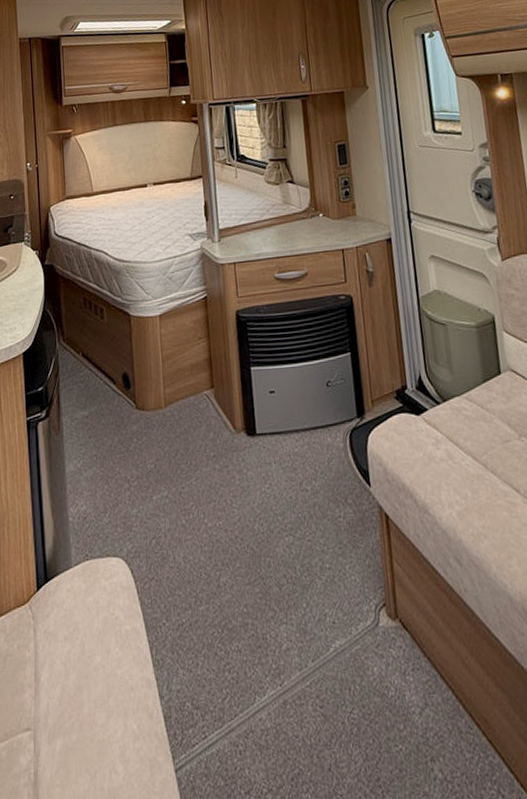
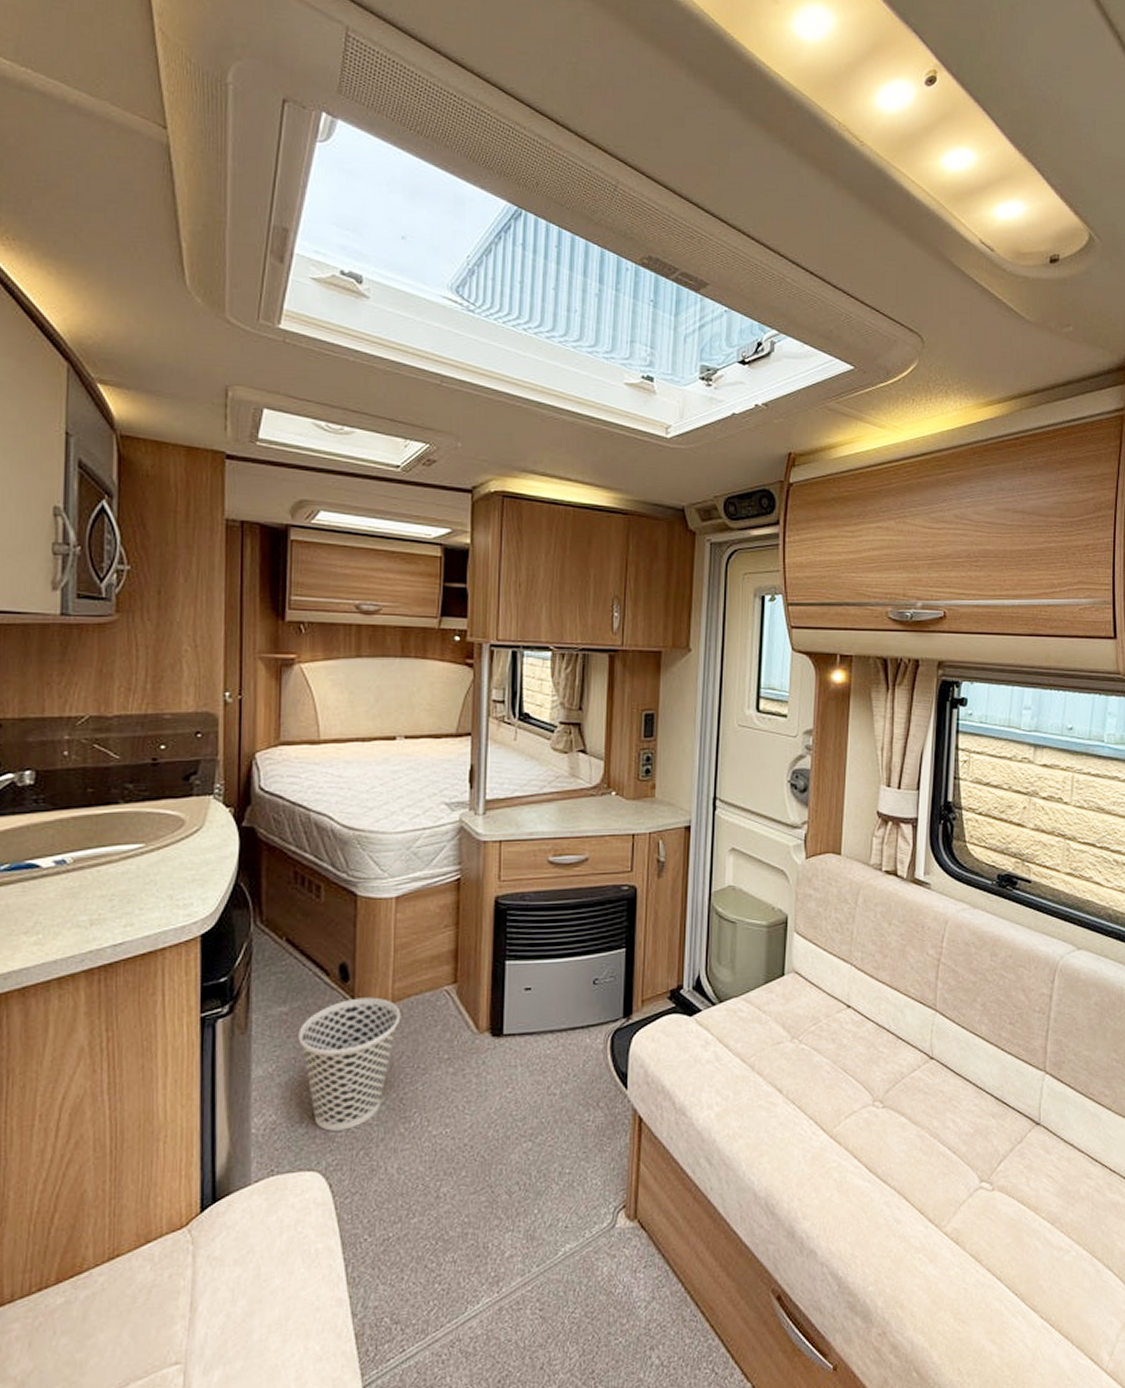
wastebasket: none [97,401,173,521] -> present [298,997,401,1131]

